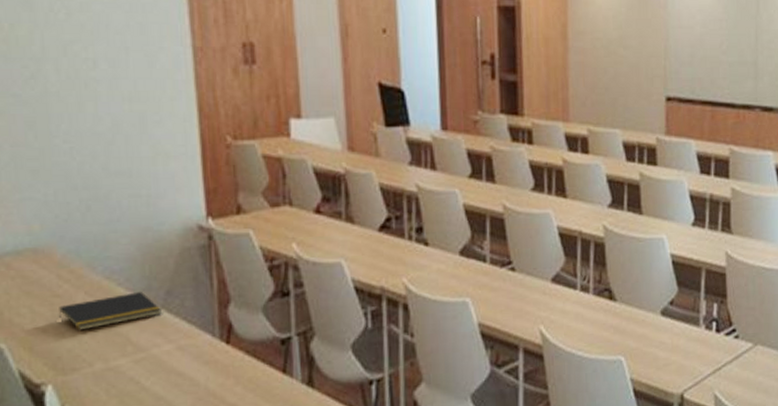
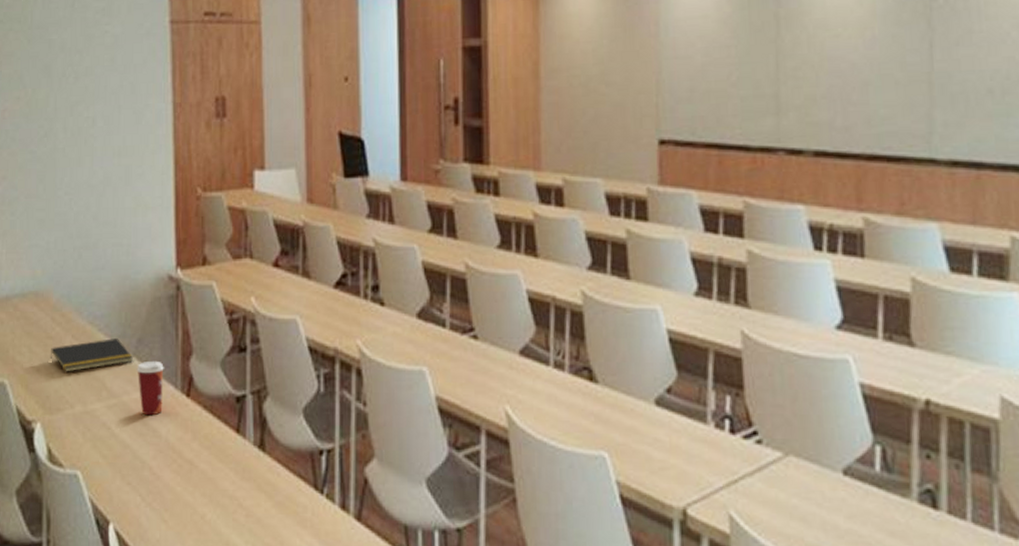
paper cup: none [166,311,200,366] -> present [136,360,164,416]

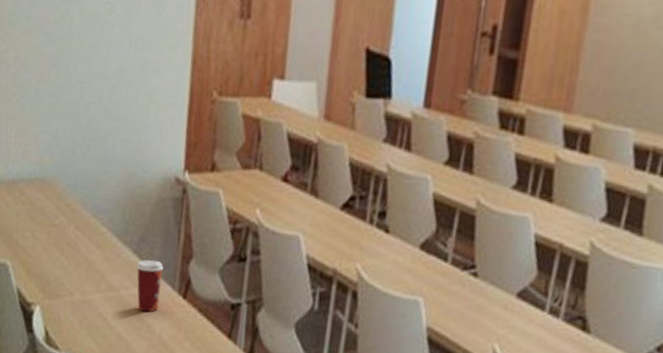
notepad: present [51,338,134,372] -> none [53,233,135,262]

